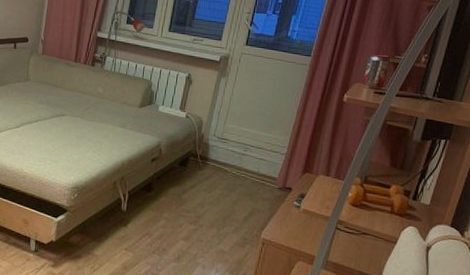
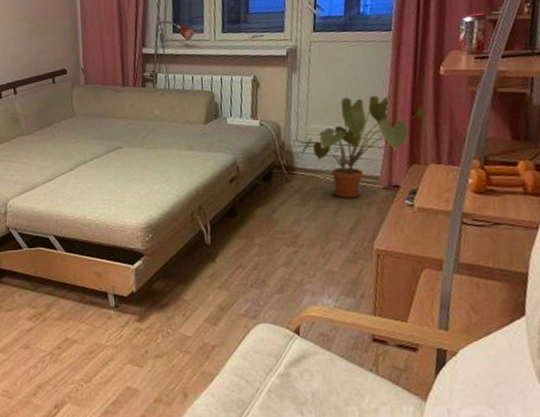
house plant: none [215,106,325,192] -> present [300,95,429,198]

